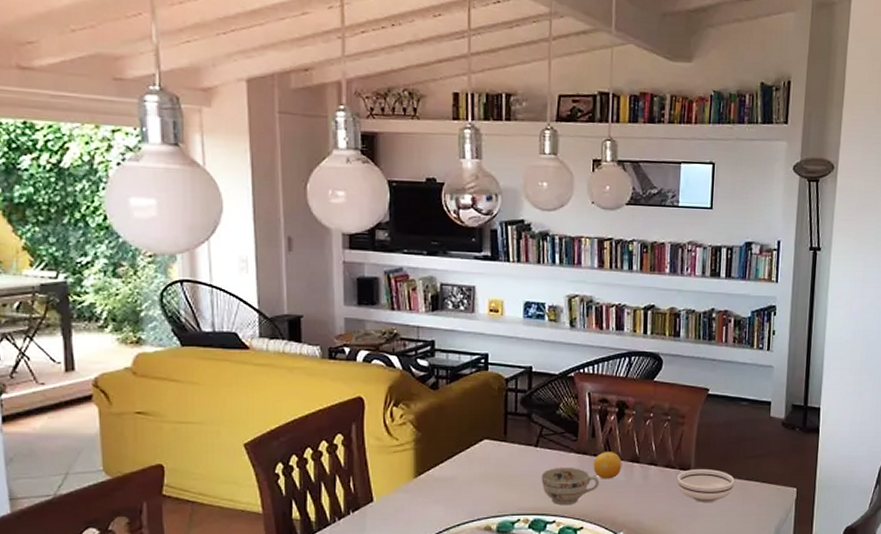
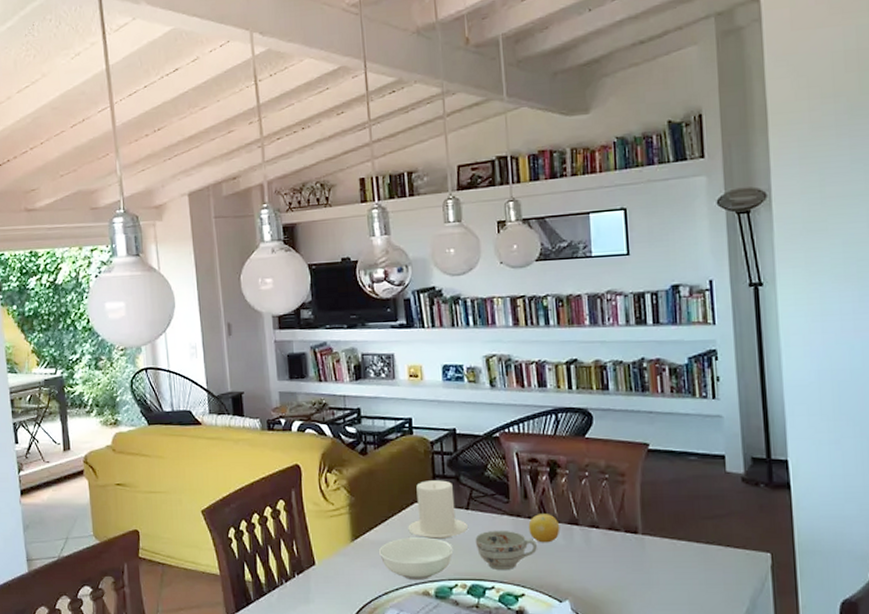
bowl: none [442,474,519,516] -> present [378,537,454,581]
candle: none [475,417,536,476] -> present [408,480,469,540]
bowl: present [677,468,735,502] -> none [624,531,692,569]

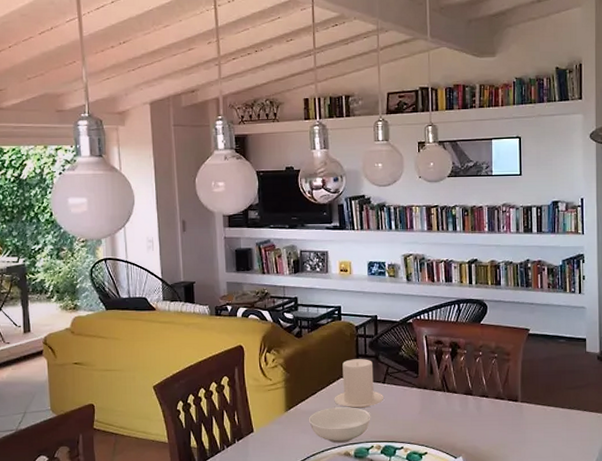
teacup: present [475,530,538,571] -> none [389,400,440,434]
fruit: present [528,514,560,543] -> none [433,386,458,410]

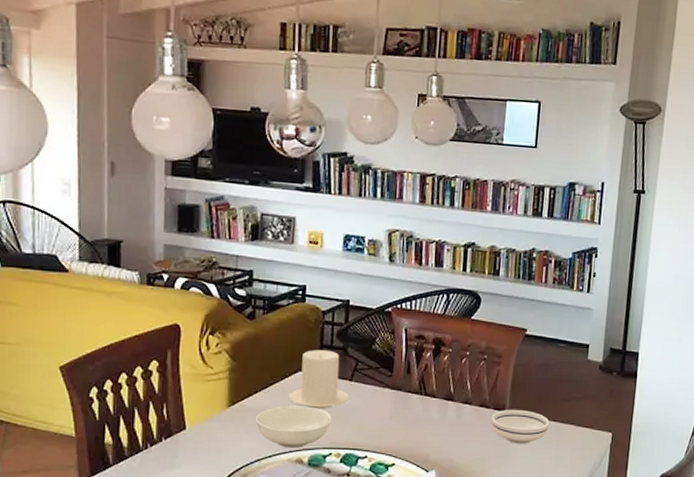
bowl: none [507,399,558,429] -> present [491,409,550,444]

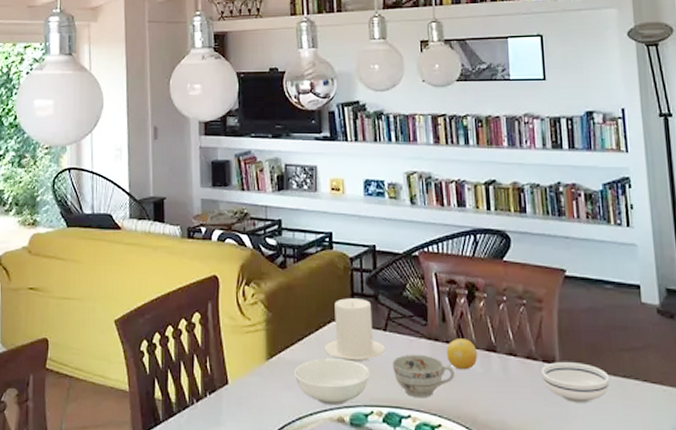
teacup: none [354,402,414,441] -> present [392,354,456,399]
fruit: none [407,389,437,416] -> present [446,339,478,370]

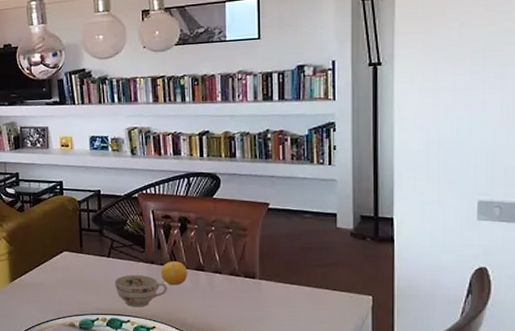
bowl: present [293,358,370,406] -> none [32,280,96,315]
candle: present [324,298,386,362] -> none [58,233,109,282]
bowl: present [542,361,610,403] -> none [243,276,303,308]

